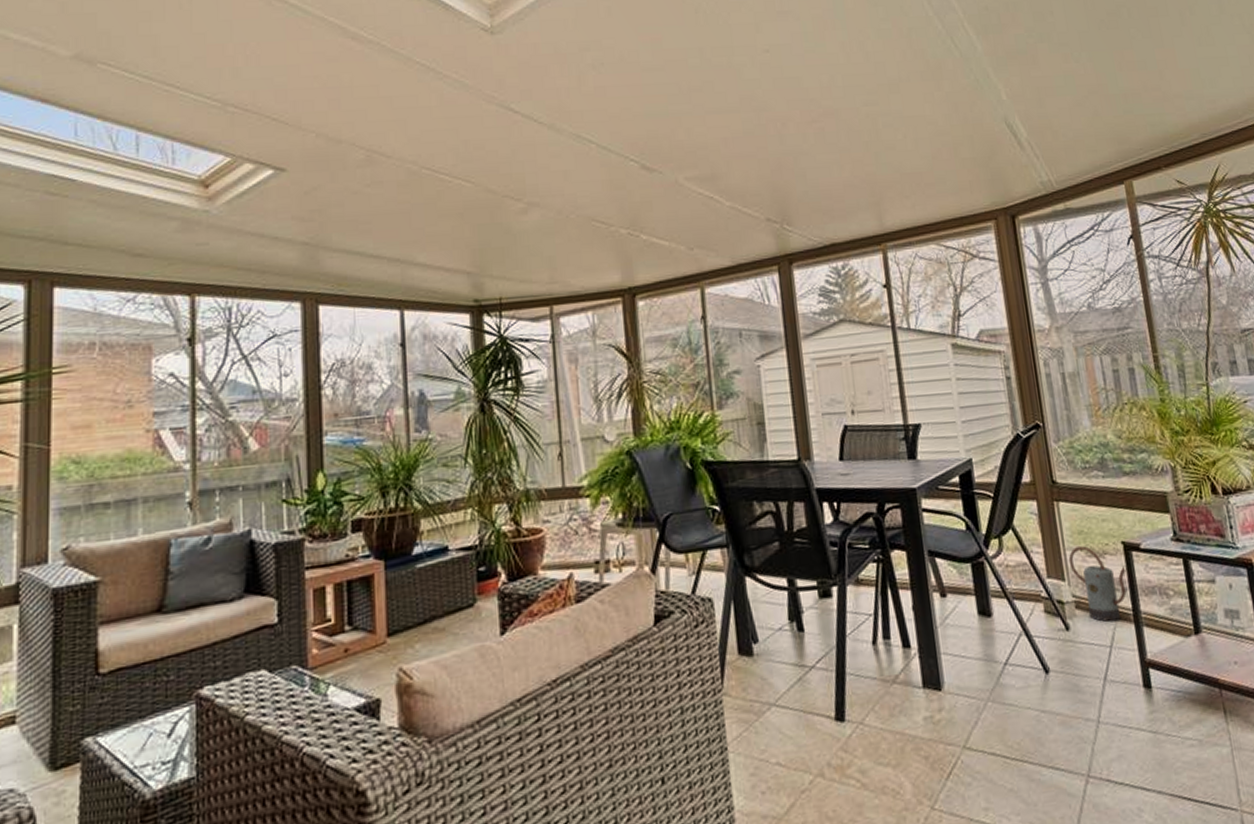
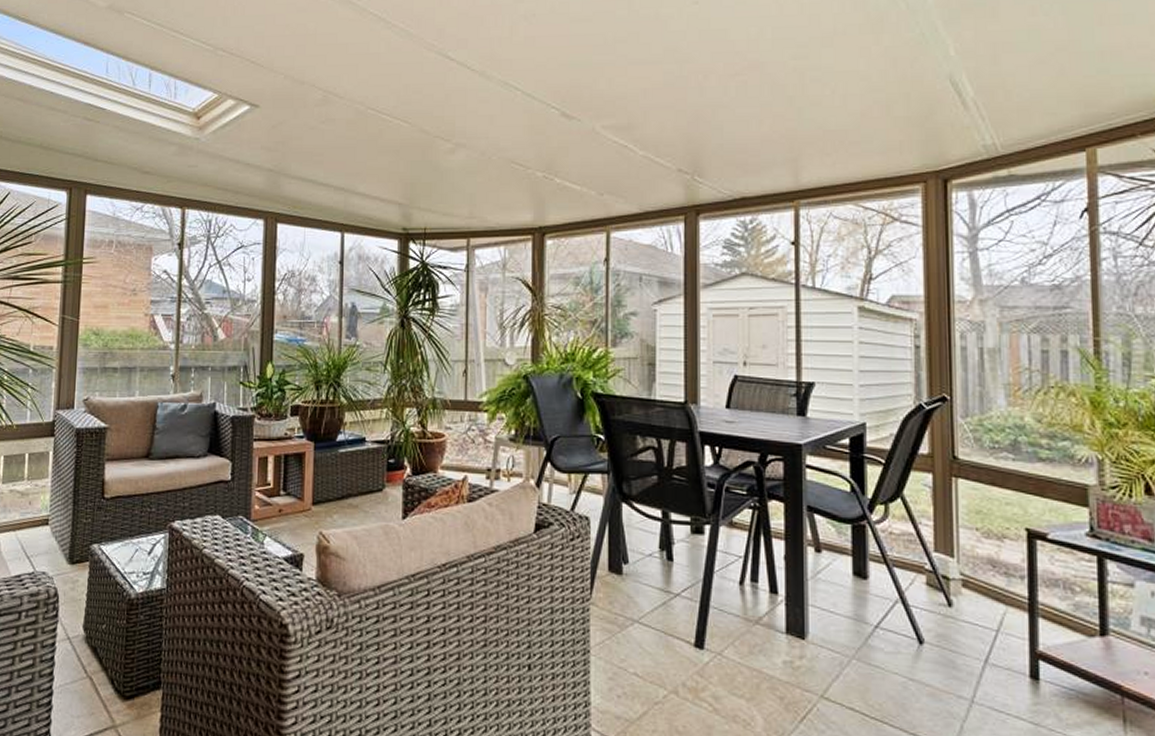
watering can: present [1068,546,1127,622] -> none [961,526,1028,607]

